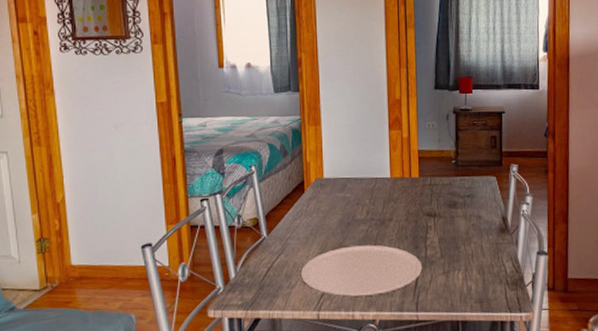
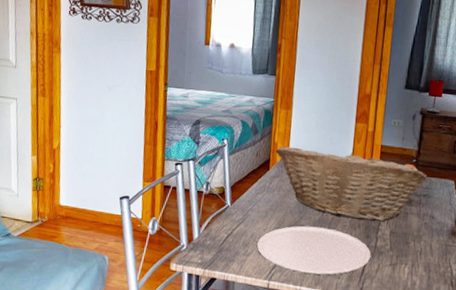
fruit basket: none [309,157,469,232] -> present [276,146,428,222]

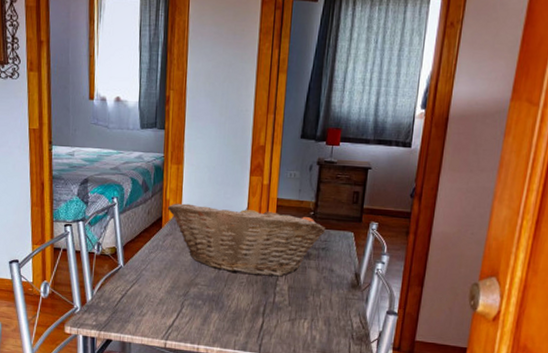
plate: present [256,226,371,275] -> none [152,284,270,333]

